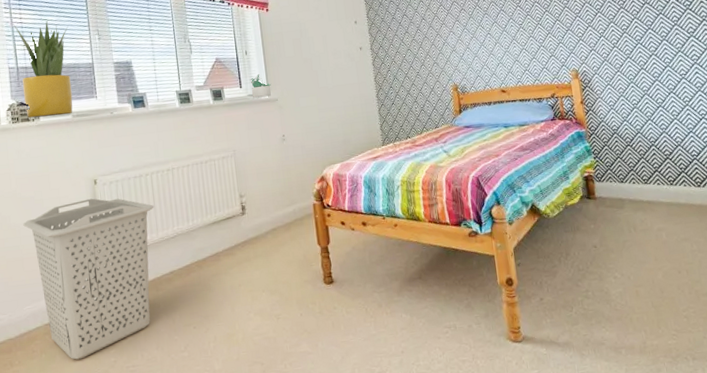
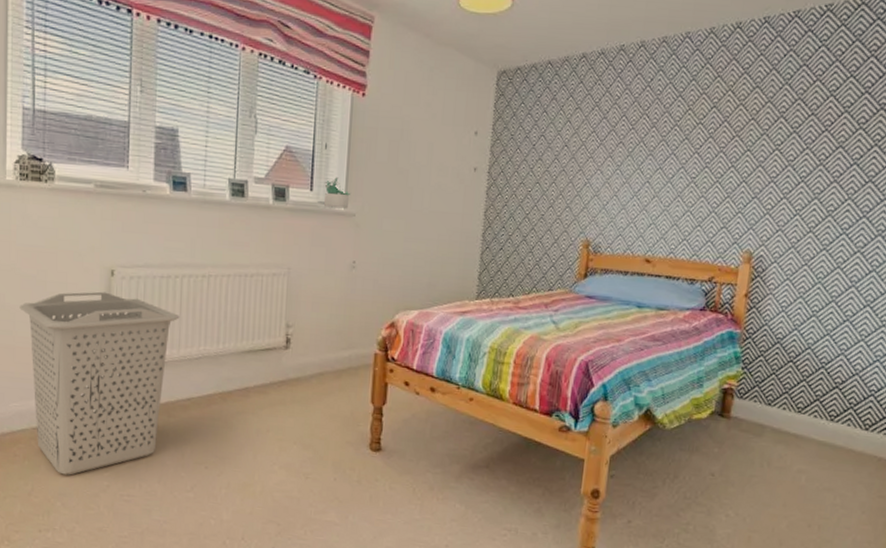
planter: present [13,21,73,118] -> none [34,51,104,183]

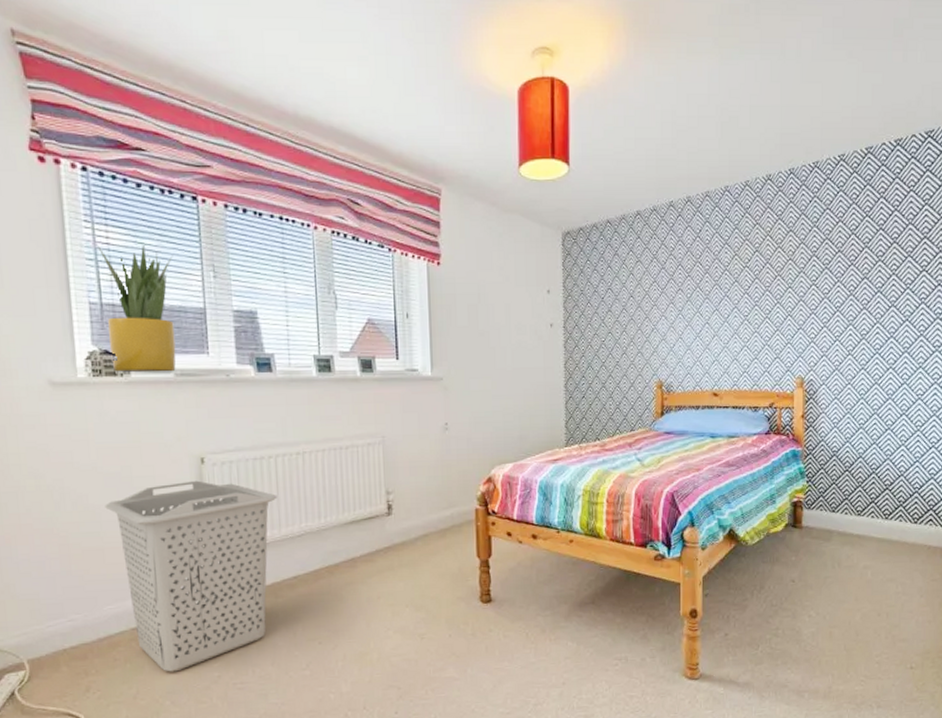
planter: none [34,51,104,183] -> present [96,244,176,373]
succulent plant: present [324,177,350,209] -> none [409,344,436,374]

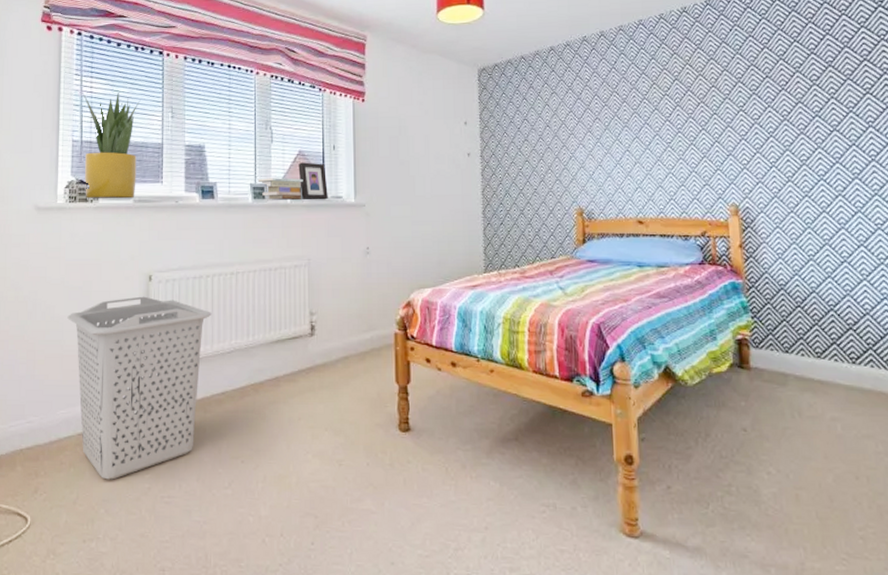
books: none [320,348,374,374] -> present [256,177,303,201]
picture frame: none [368,332,402,374] -> present [298,162,328,201]

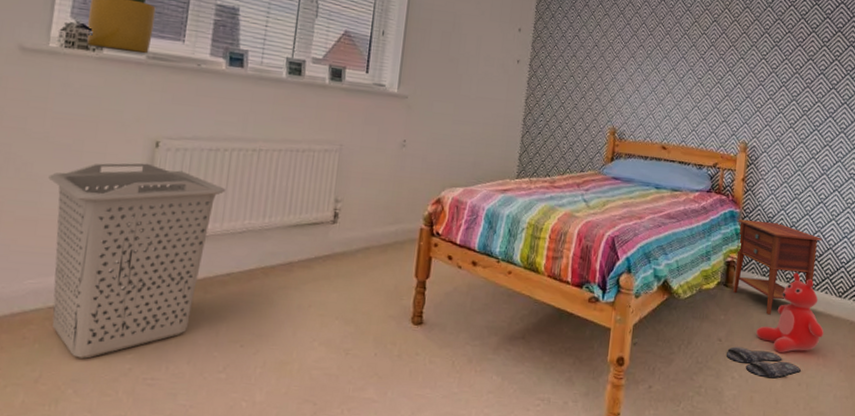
books: present [256,177,303,201] -> none [293,53,346,82]
picture frame: present [298,162,328,201] -> none [341,43,371,86]
nightstand: none [741,290,854,397] -> present [733,218,822,315]
slippers: none [756,436,856,472] -> present [727,346,801,379]
teddy bear: none [788,345,879,442] -> present [756,272,824,353]

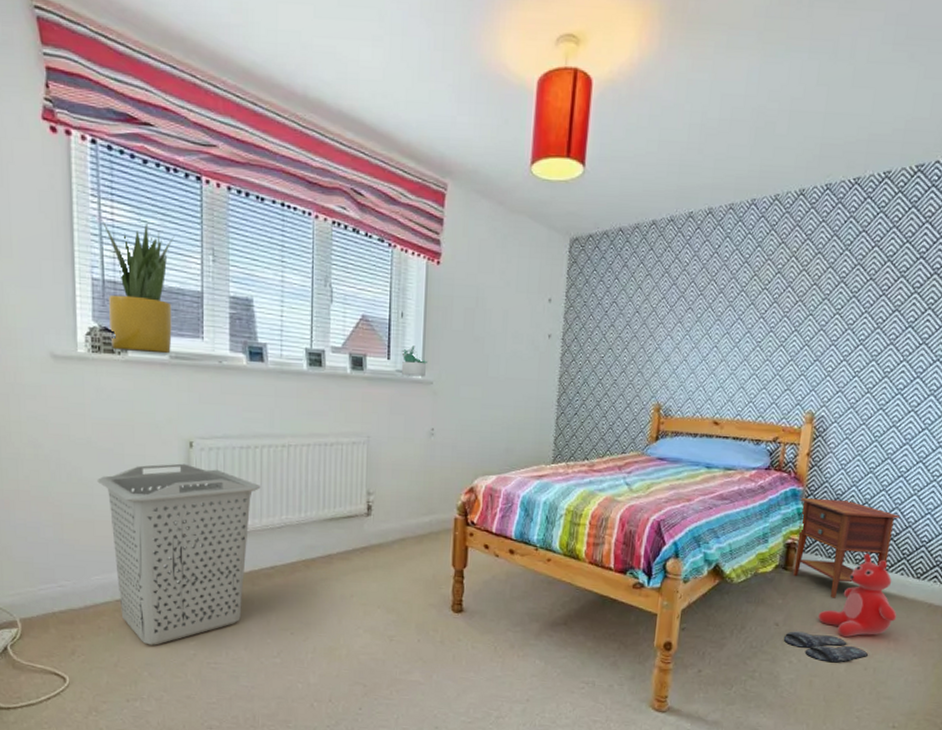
succulent plant: none [379,62,404,91] -> present [401,346,427,377]

